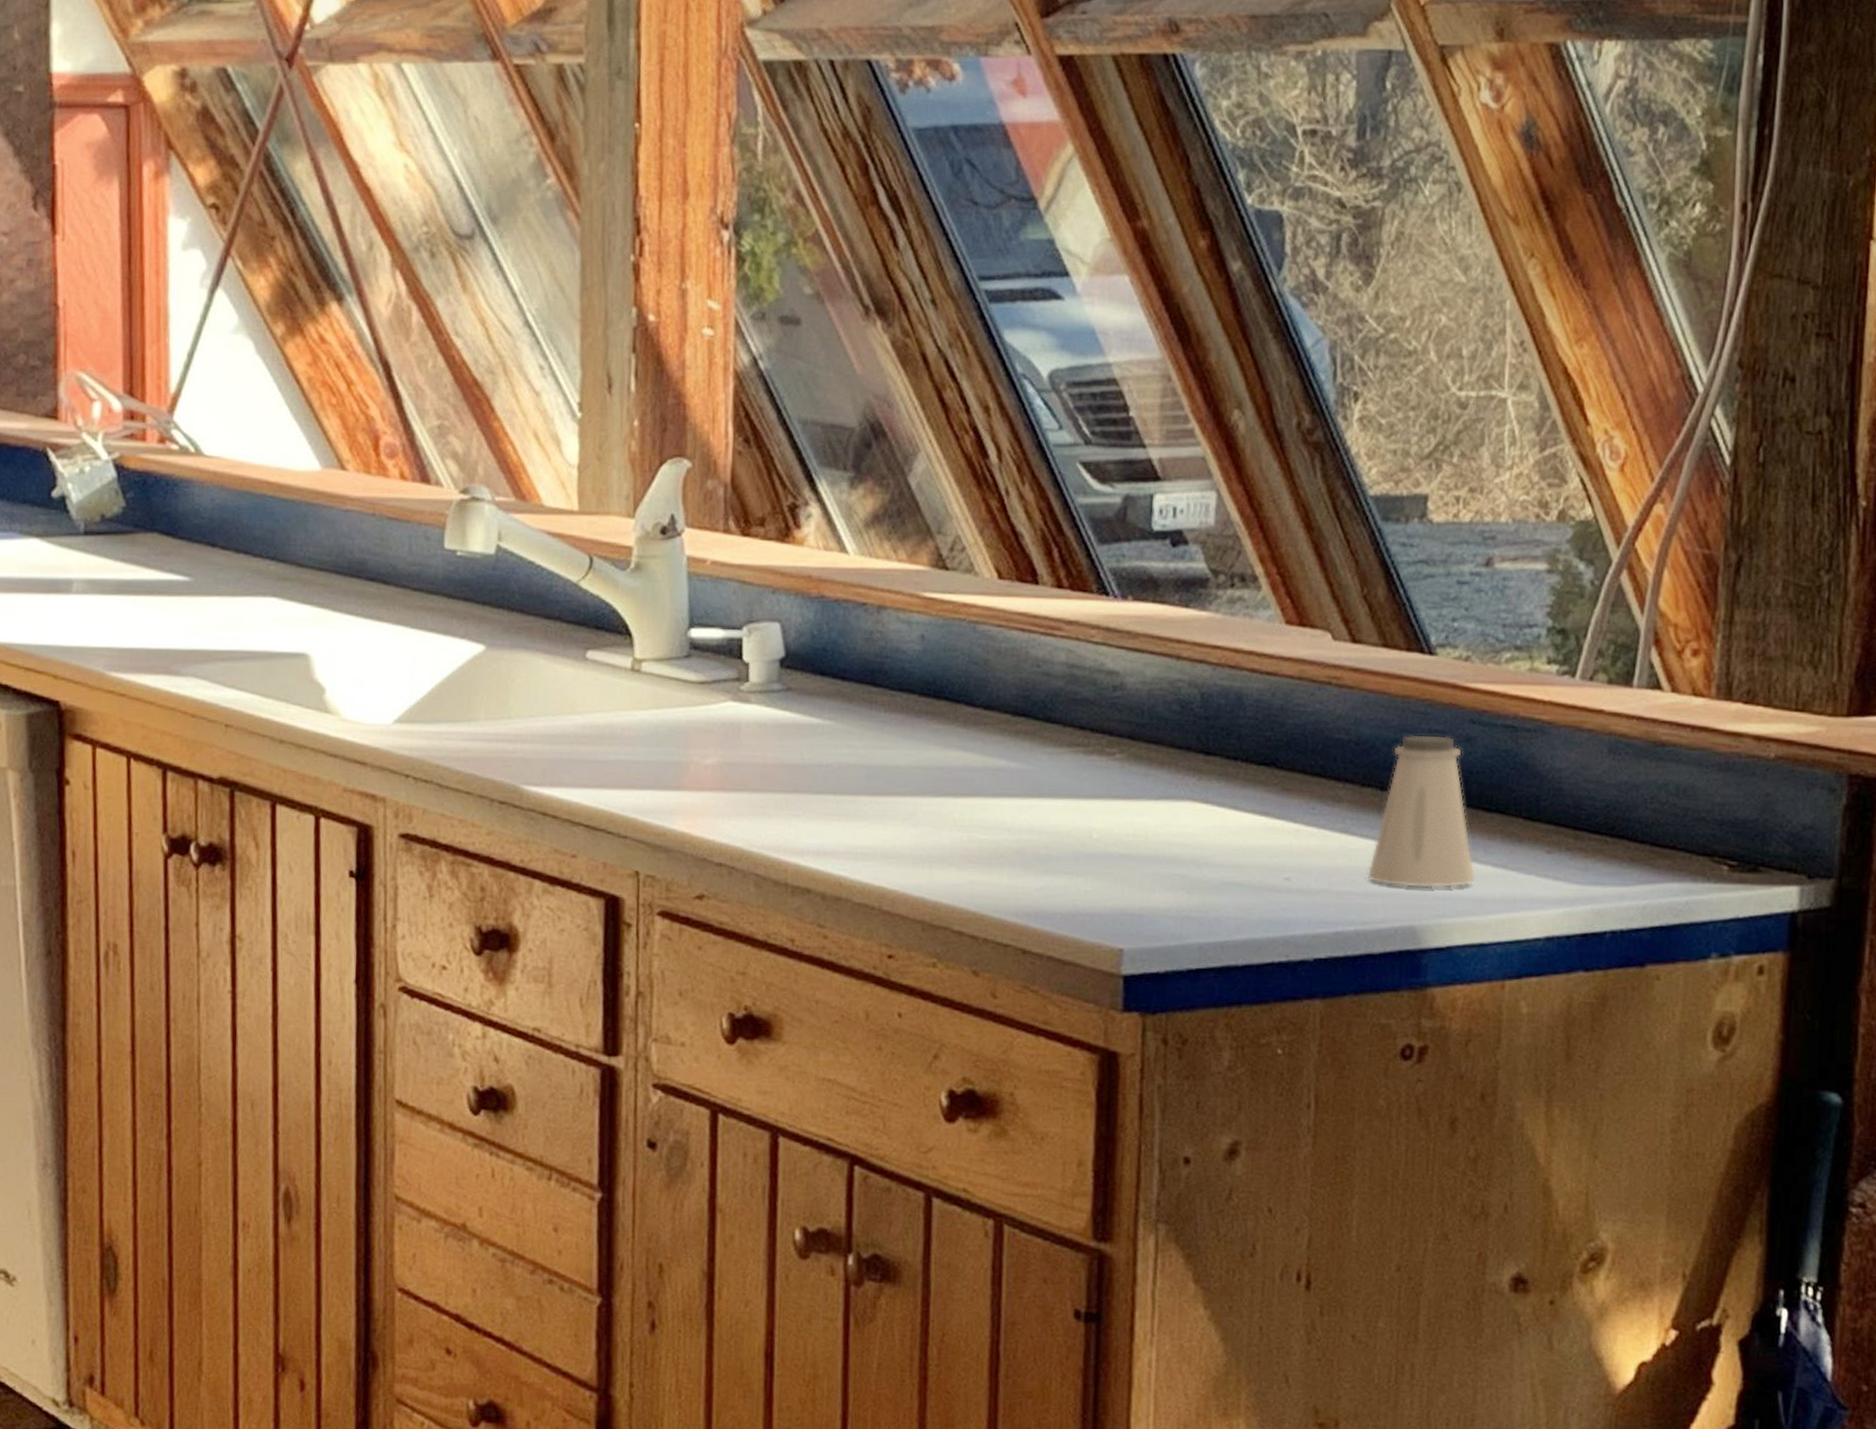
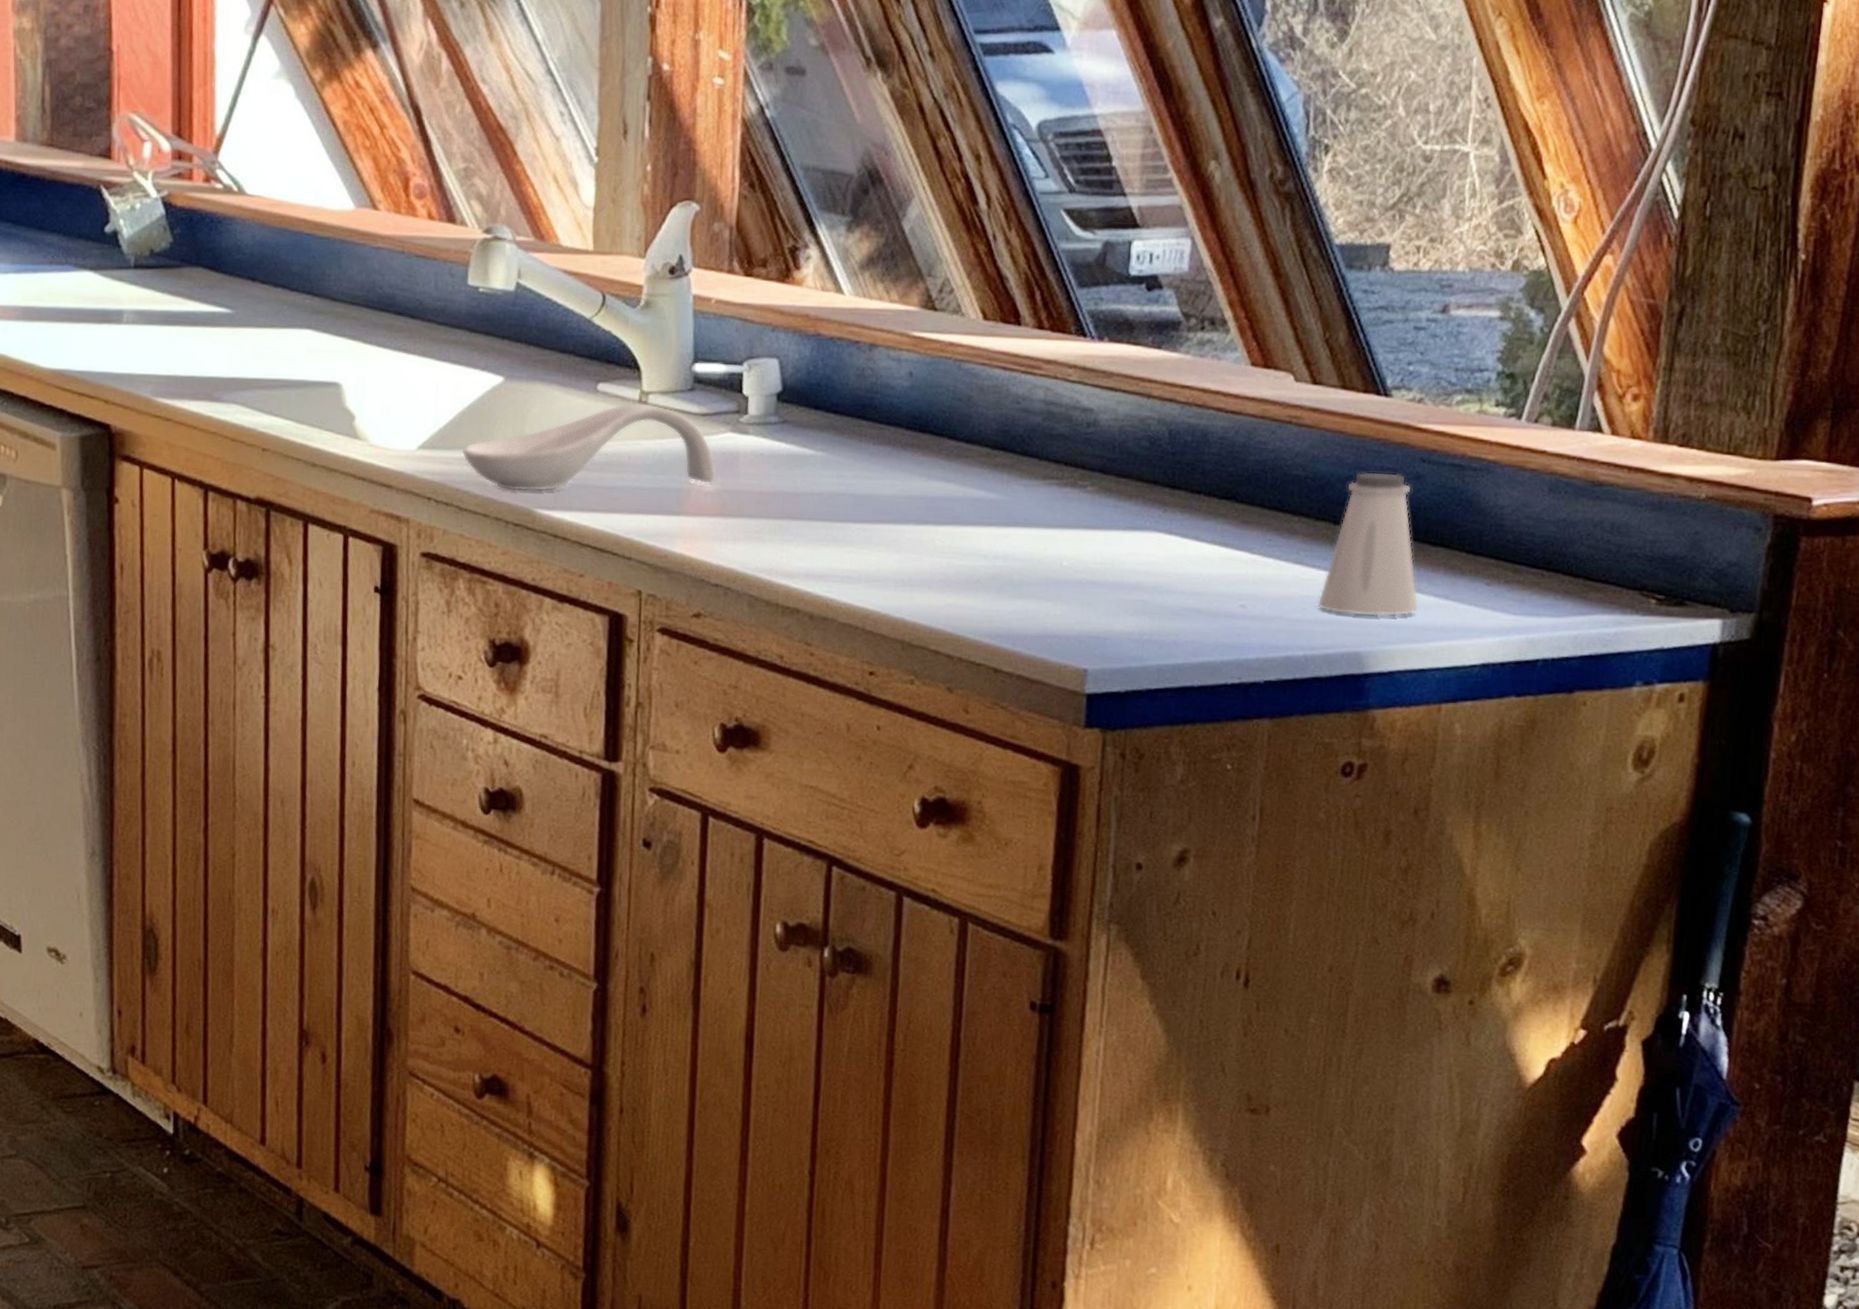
spoon rest: none [441,670,717,767] -> present [461,402,716,492]

